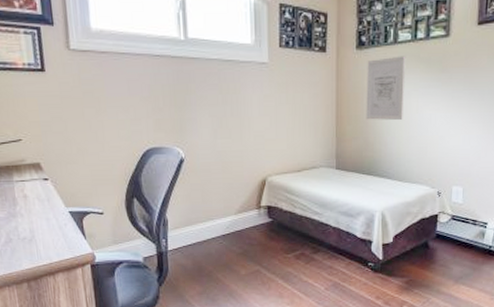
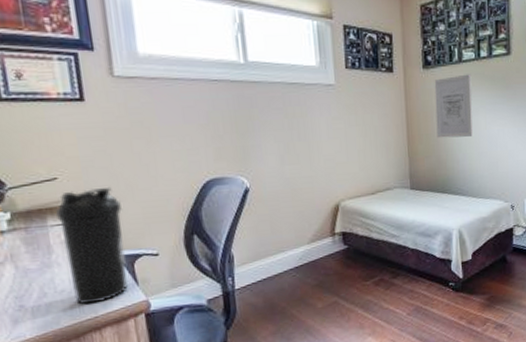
water bottle: none [20,149,78,252] -> present [56,186,128,305]

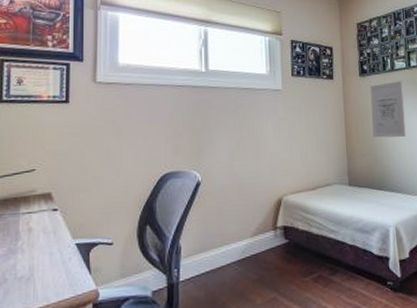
water bottle: present [56,186,128,305] -> none [29,178,87,292]

